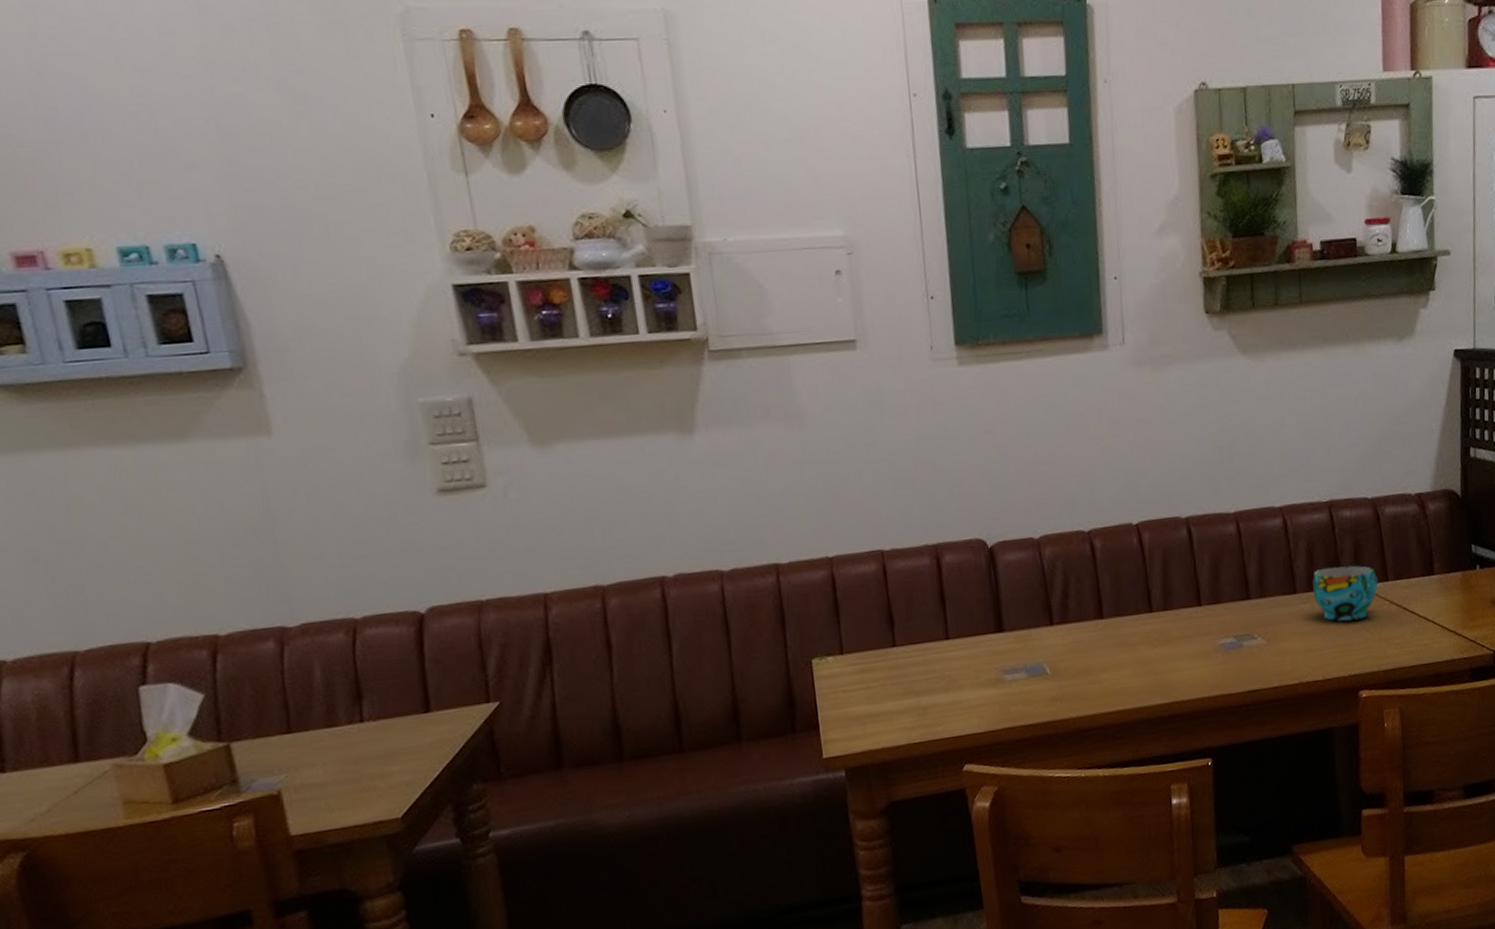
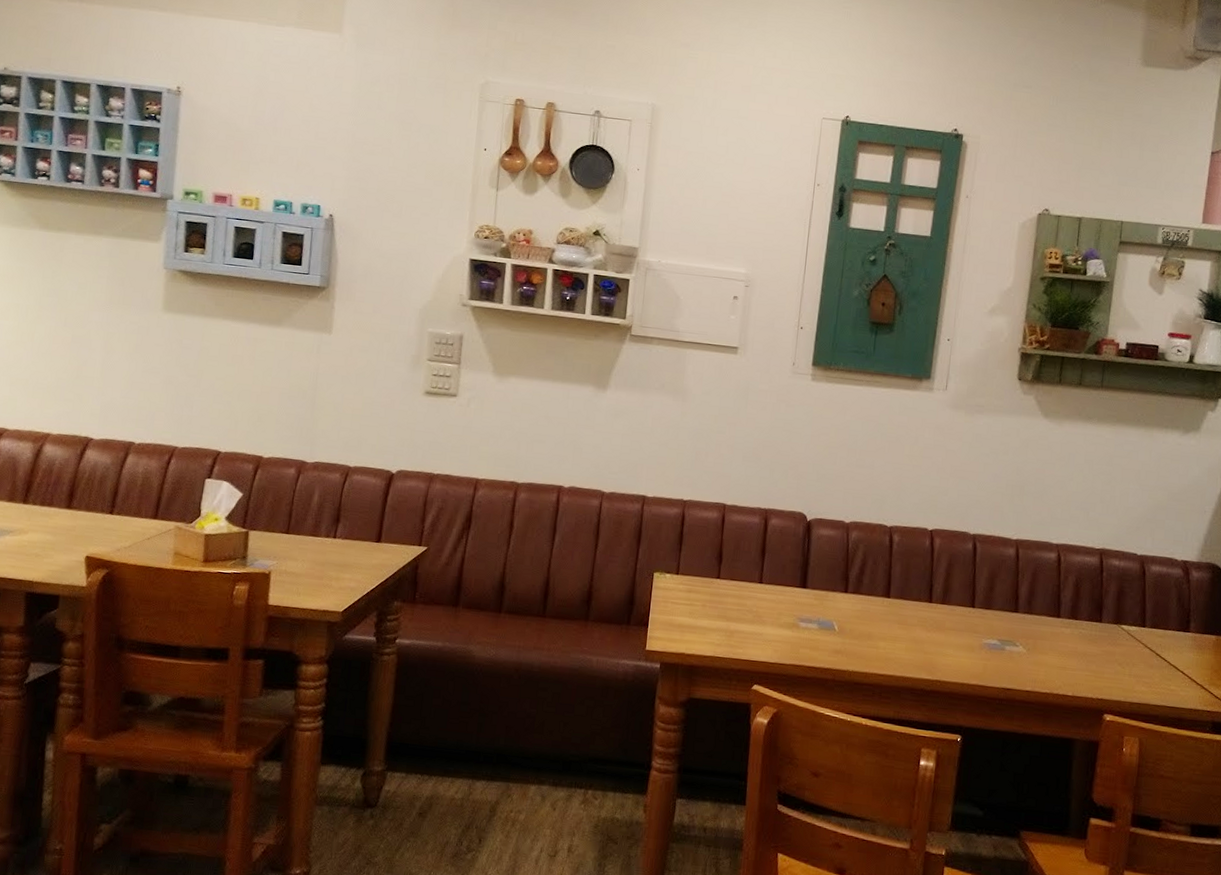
cup: present [1313,565,1379,621] -> none [1075,603,1136,654]

